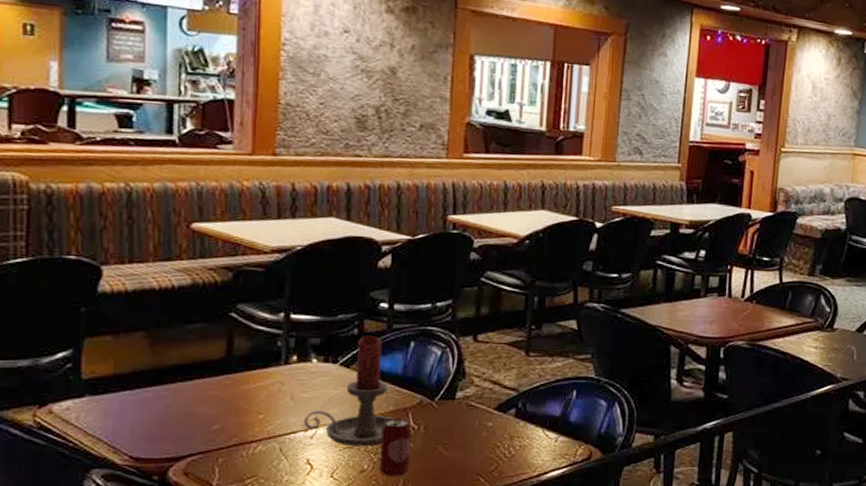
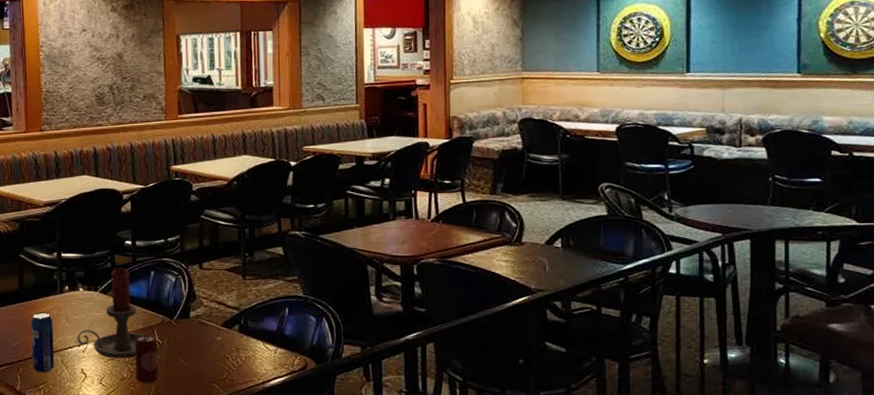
beverage can: none [237,388,272,464] -> present [30,312,55,373]

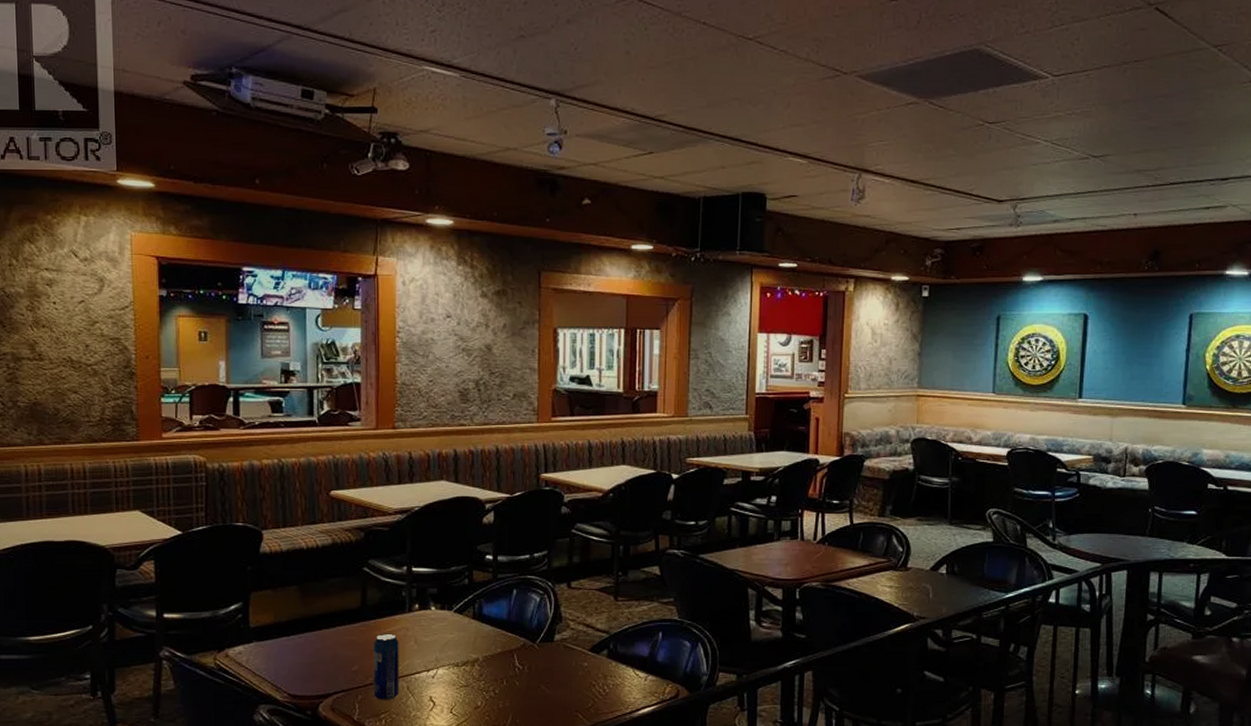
candle holder: present [77,267,144,359] -> none [426,585,502,685]
beverage can: present [134,335,159,383] -> none [491,659,517,712]

